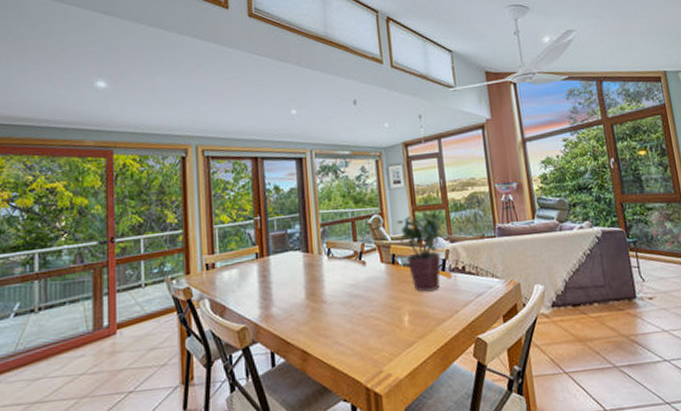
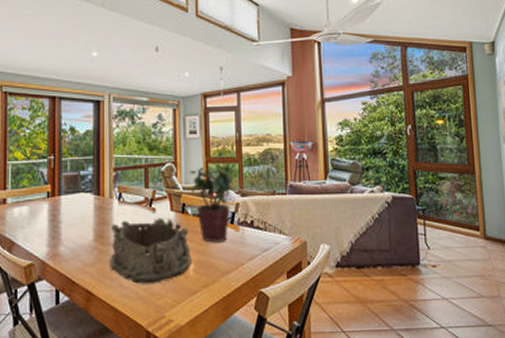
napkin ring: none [322,270,406,339] -> present [108,217,191,284]

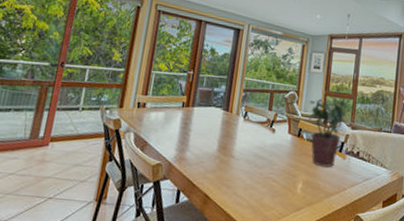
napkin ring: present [108,217,191,284] -> none [227,136,301,196]

